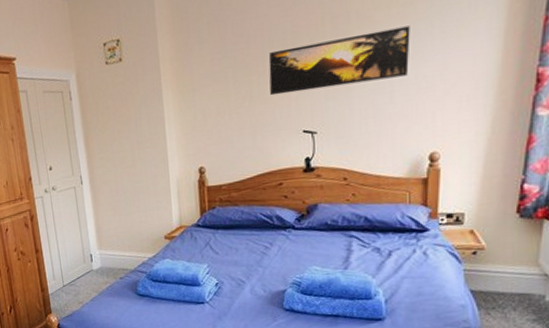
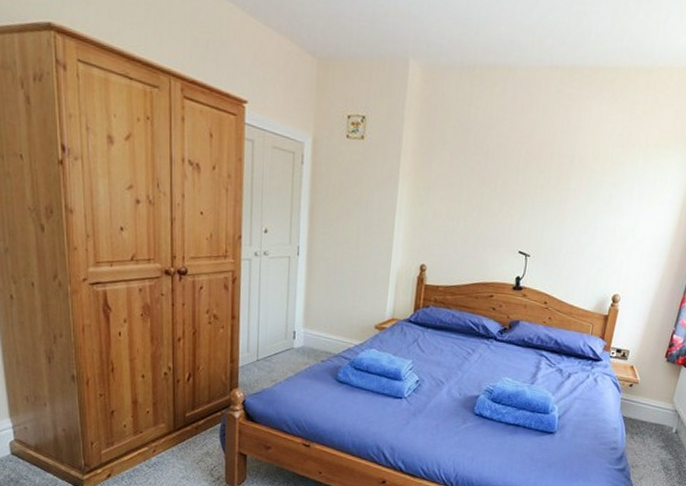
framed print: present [268,26,410,96] -> none [497,172,617,224]

